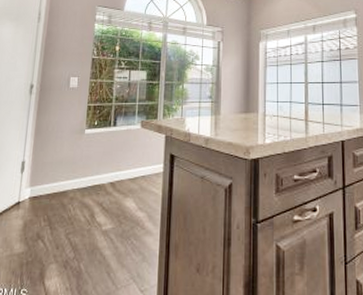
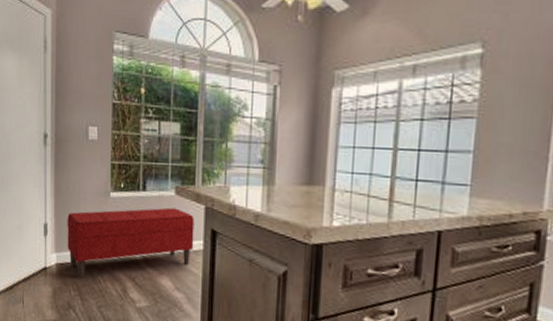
bench: none [41,139,156,209] -> present [67,207,195,279]

